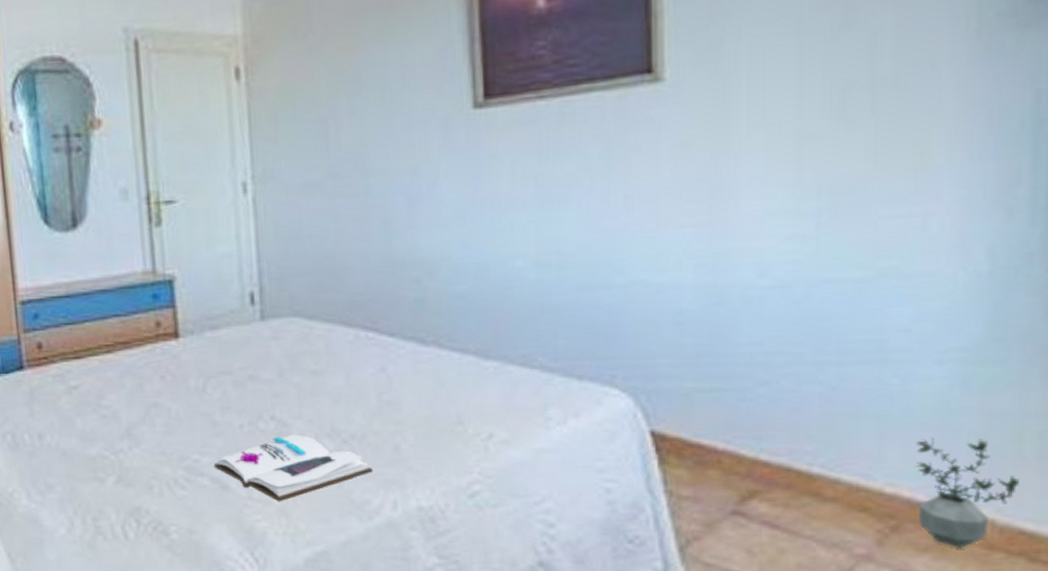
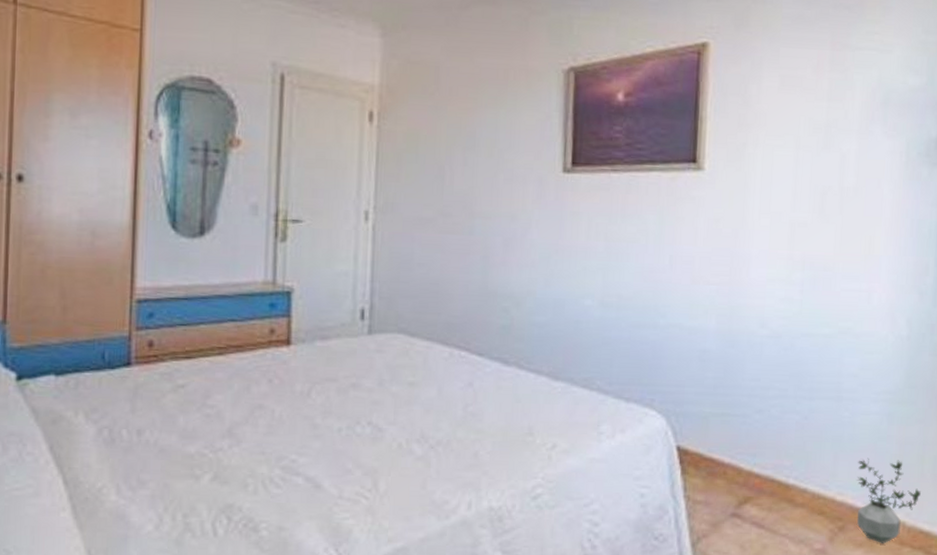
book: present [213,434,373,502] -> none [309,439,454,501]

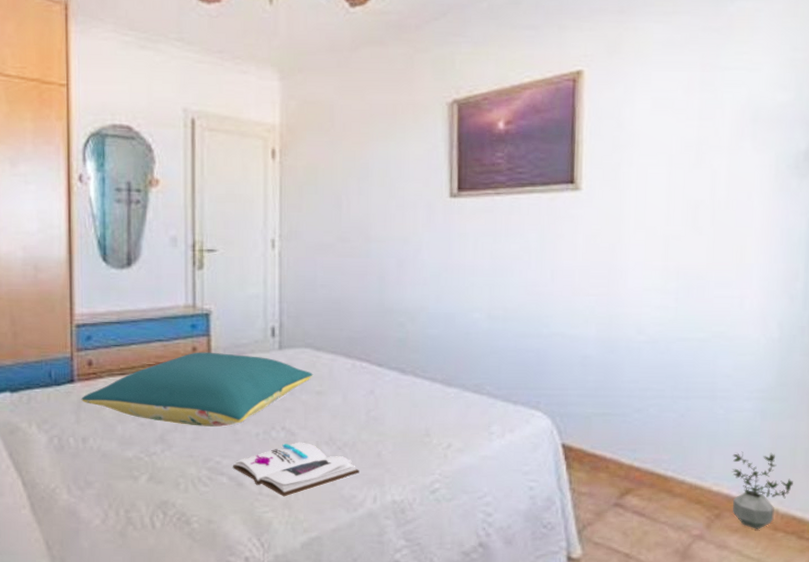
pillow: none [138,334,406,420] -> present [81,352,313,427]
book: none [309,439,454,501] -> present [232,442,359,497]

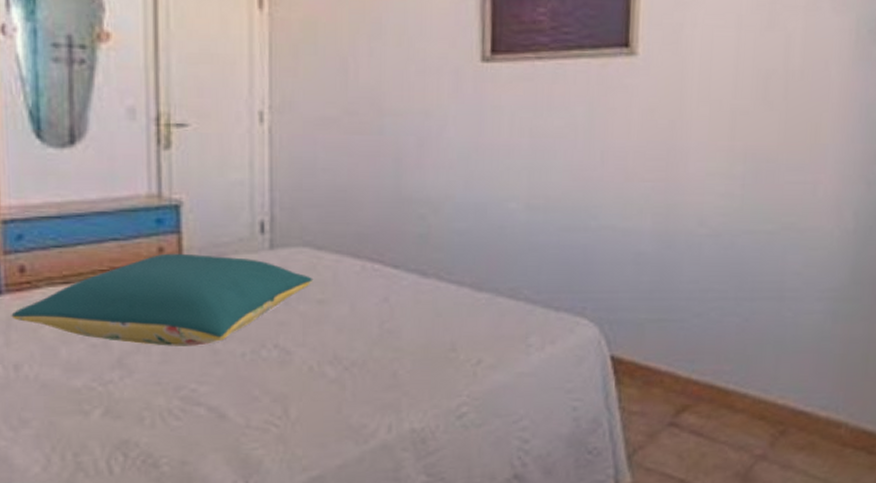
book: present [232,442,359,497] -> none [212,362,371,429]
potted plant: present [731,451,793,530] -> none [798,359,865,447]

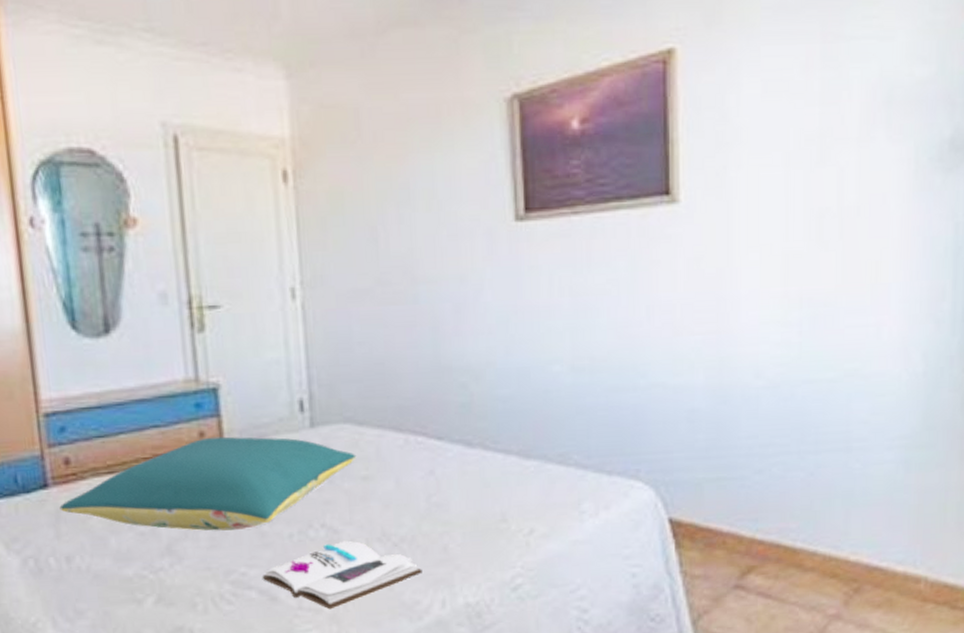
book: none [212,362,371,429] -> present [262,540,422,610]

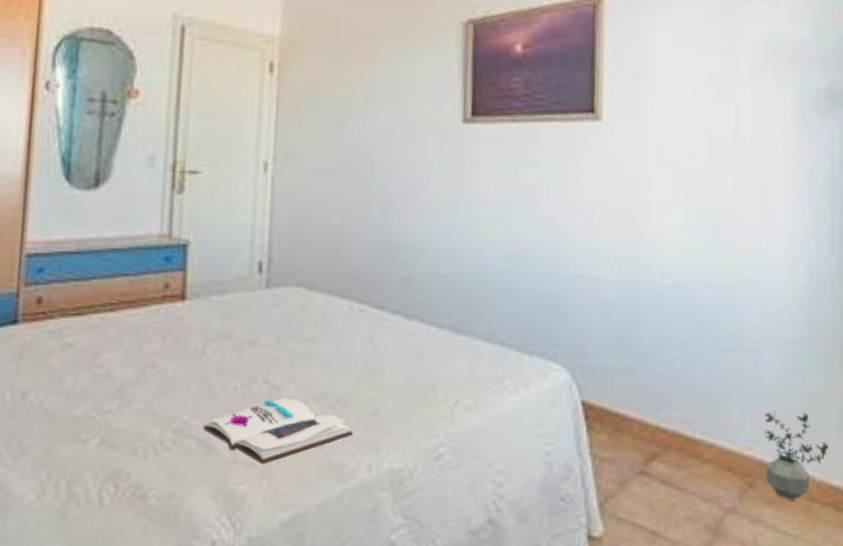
pillow: present [59,436,357,531] -> none [24,289,304,379]
potted plant: none [872,510,944,603] -> present [764,410,828,501]

